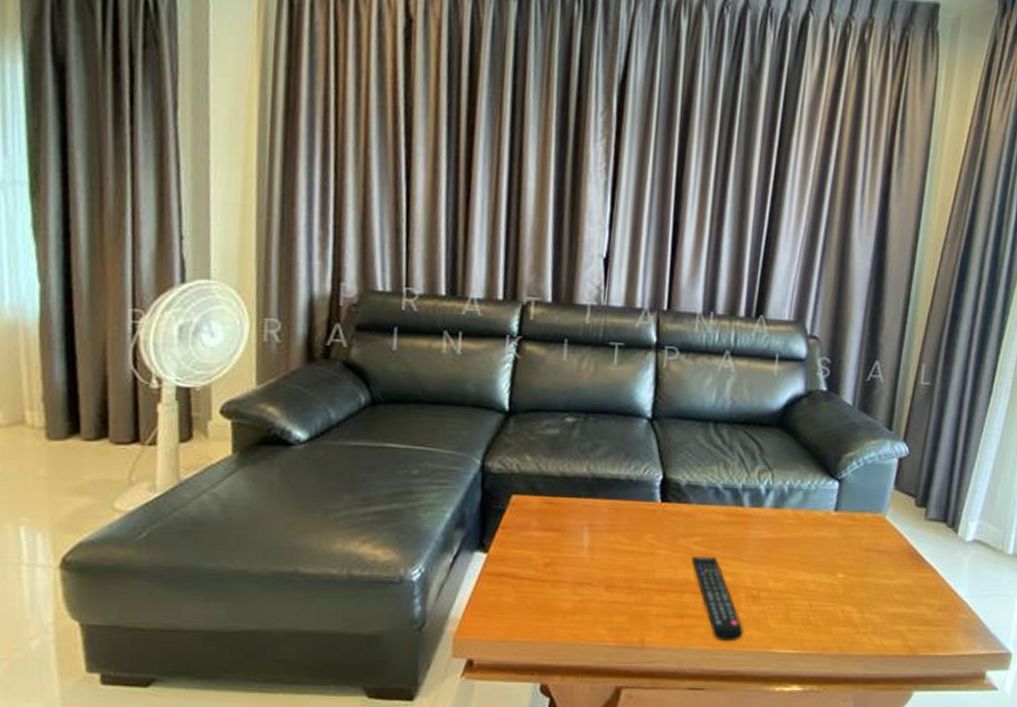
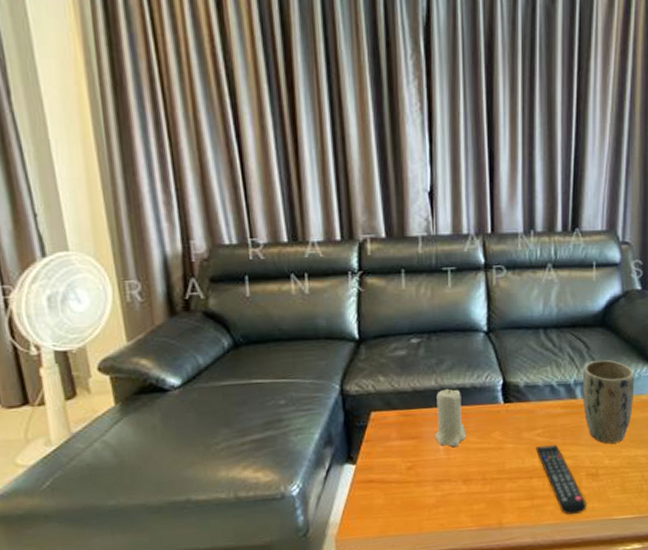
candle: none [580,478,615,547] -> present [435,388,466,448]
plant pot: none [750,464,811,563] -> present [582,359,635,444]

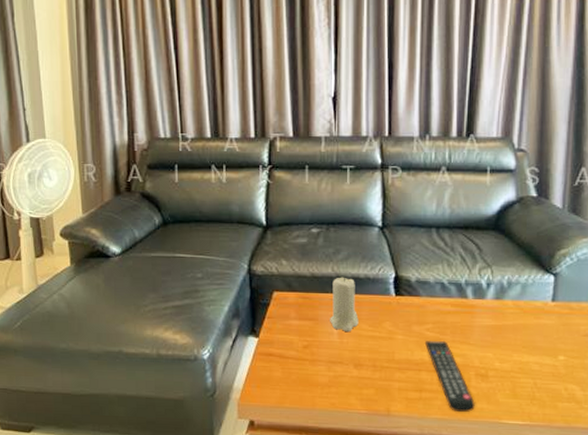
plant pot: present [582,359,635,444] -> none [473,262,528,347]

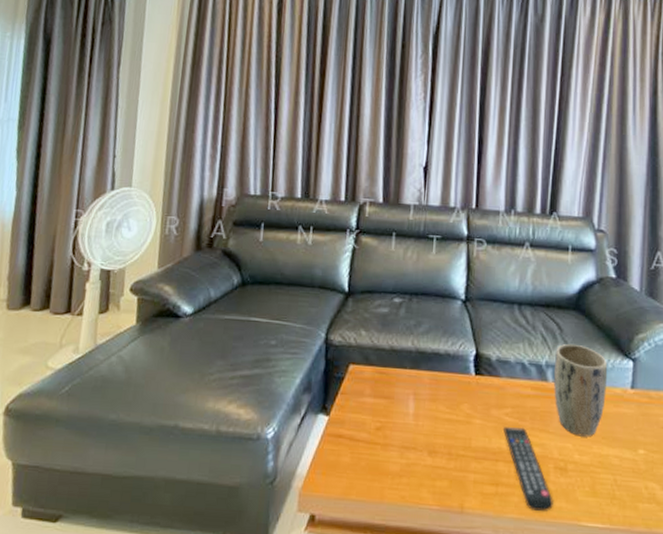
candle: present [330,277,359,333] -> none [406,351,436,414]
plant pot: none [473,262,528,347] -> present [553,343,608,437]

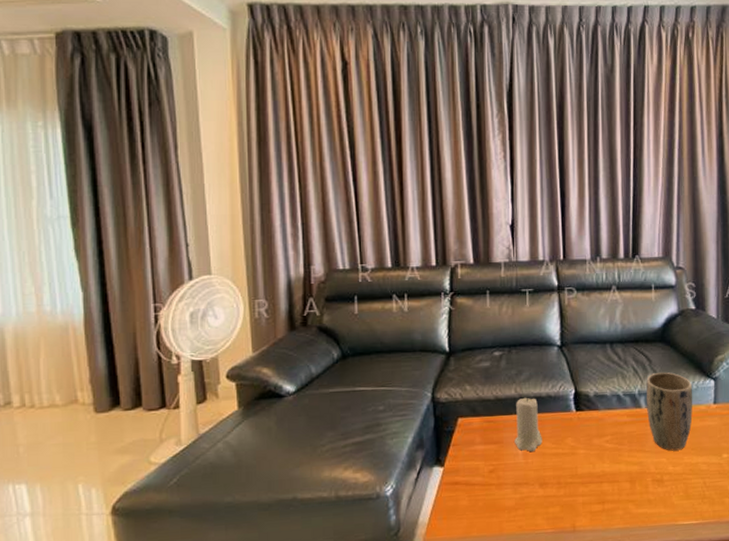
candle: none [406,351,436,414] -> present [514,397,542,452]
remote control: present [502,427,553,511] -> none [604,450,653,519]

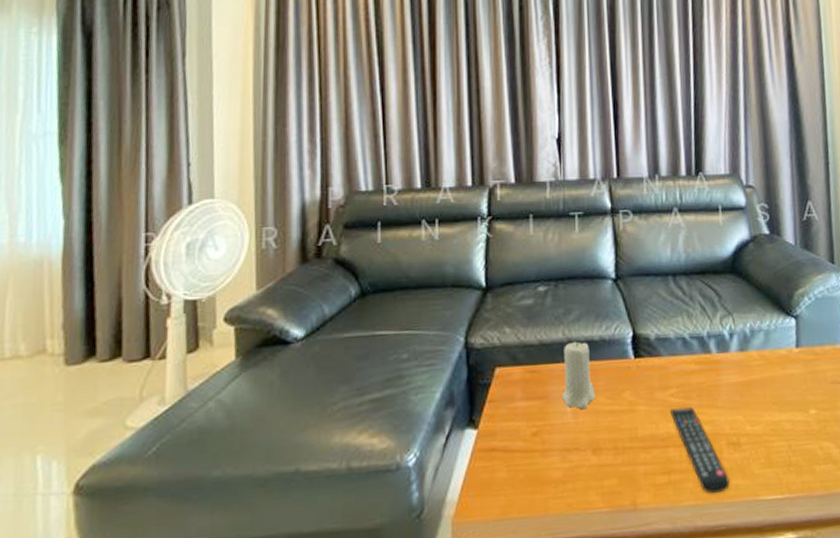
remote control: none [604,450,653,519] -> present [669,406,730,494]
plant pot: present [645,372,693,451] -> none [715,309,772,407]

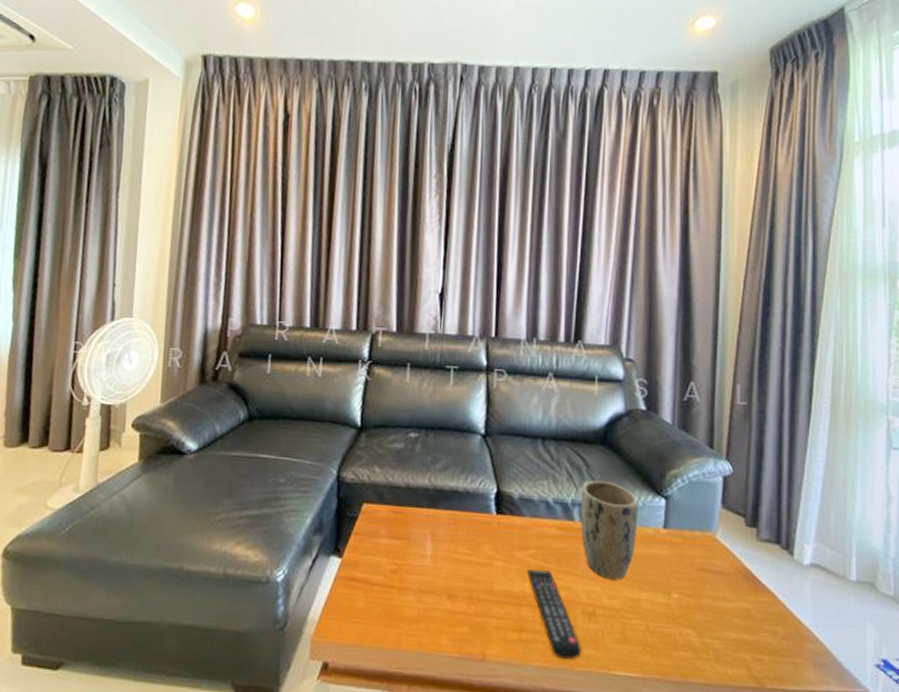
candle: present [562,341,595,410] -> none [423,489,455,556]
plant pot: none [715,309,772,407] -> present [580,480,638,580]

